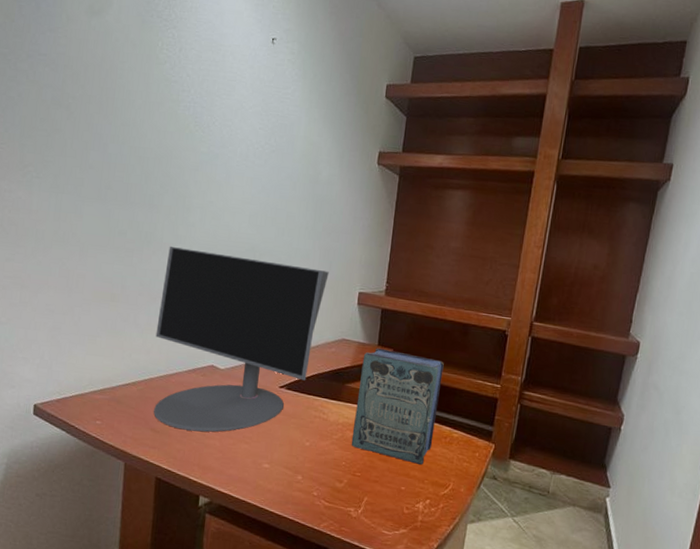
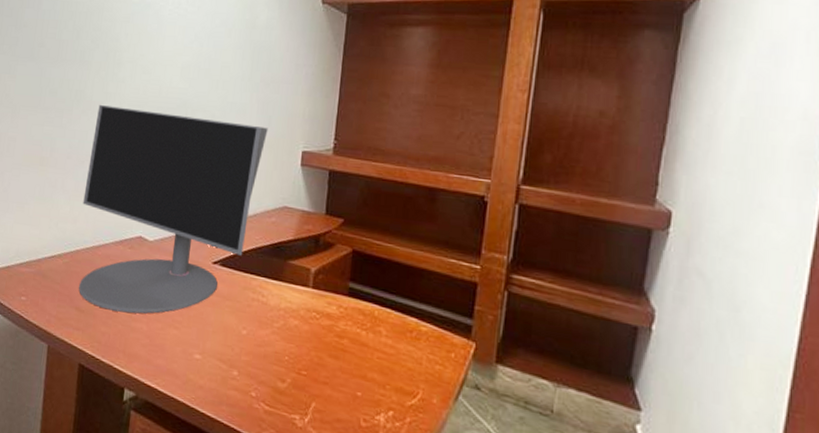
book: present [351,348,444,465] -> none [295,217,407,365]

